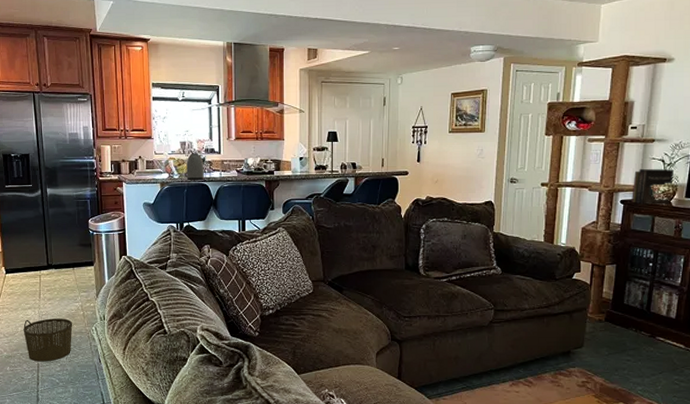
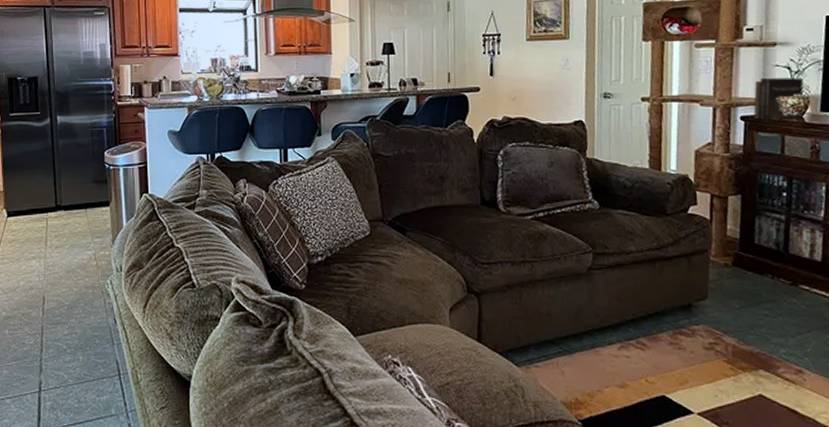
basket: present [23,318,73,362] -> none [26,270,84,323]
kettle: present [186,153,204,181] -> none [218,71,239,104]

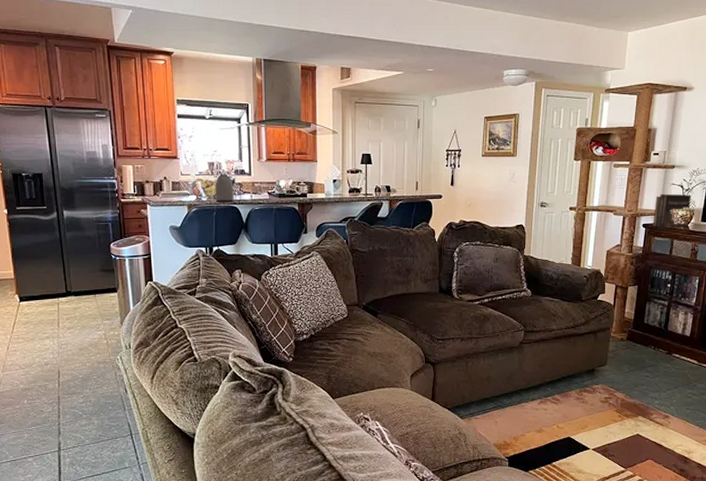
kettle: none [218,71,239,104] -> present [215,174,234,203]

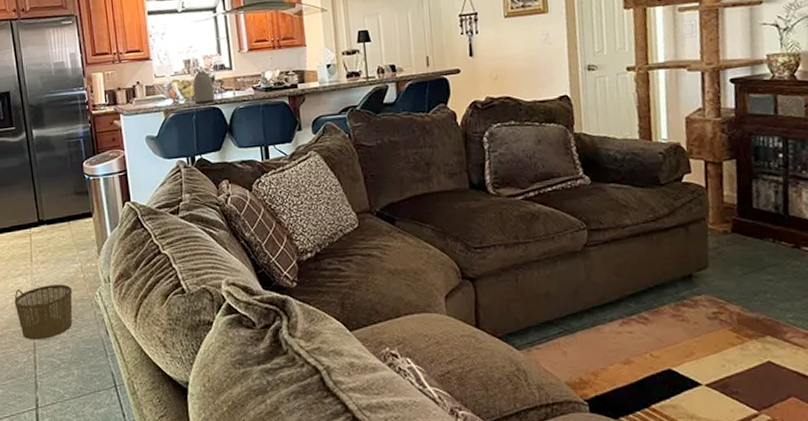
basket: none [41,348,96,394] -> present [14,284,73,340]
books: present [653,193,692,228] -> none [742,34,794,82]

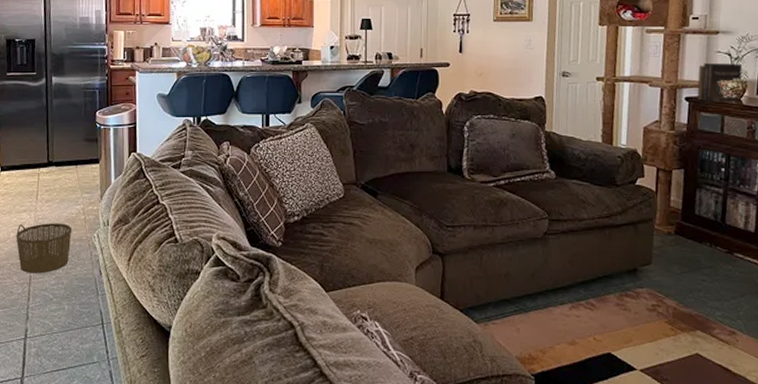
kettle: present [192,71,215,106] -> none [206,40,225,71]
books: none [742,34,794,82] -> present [697,62,743,103]

